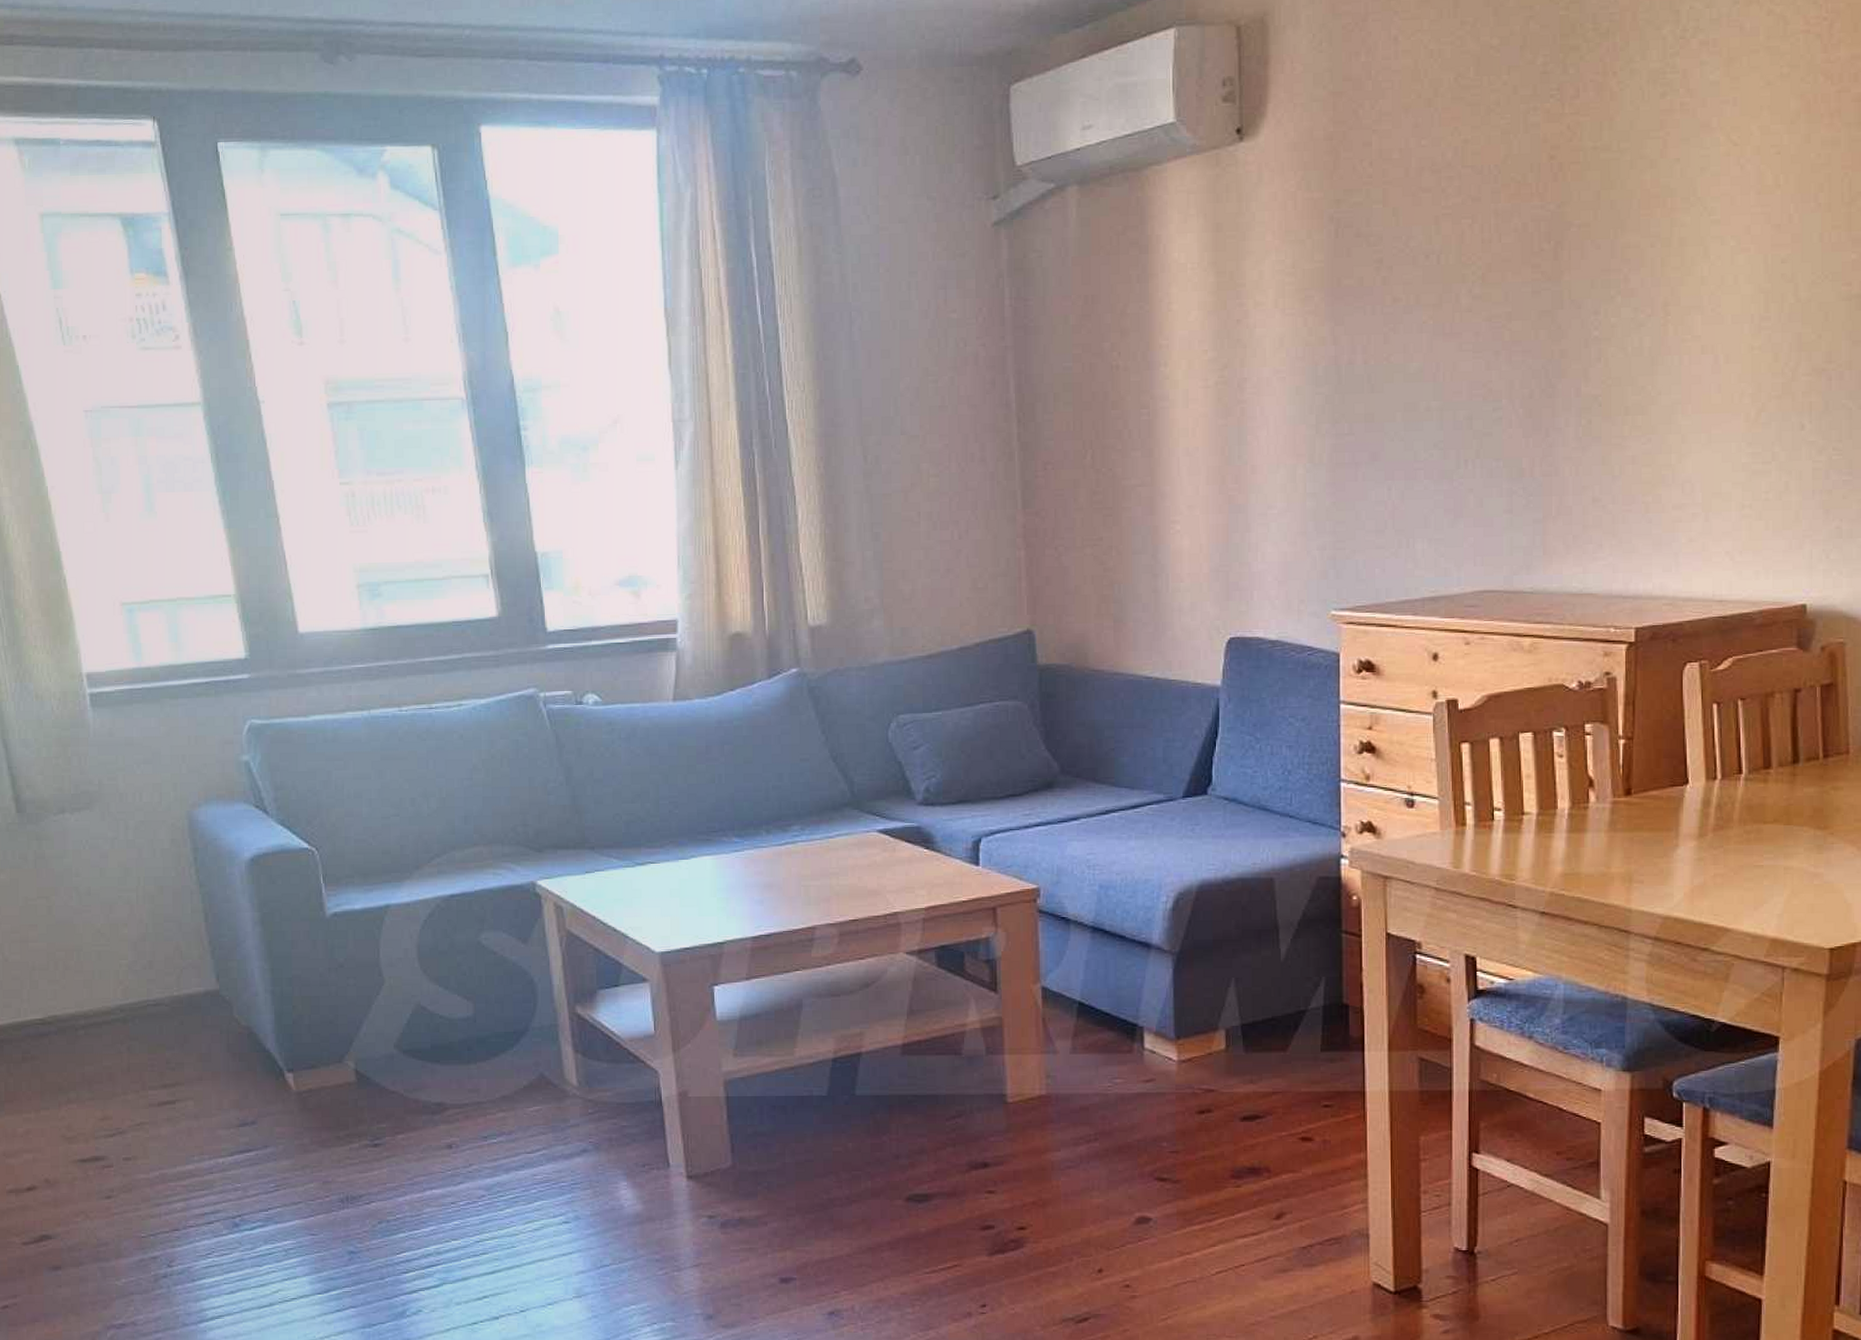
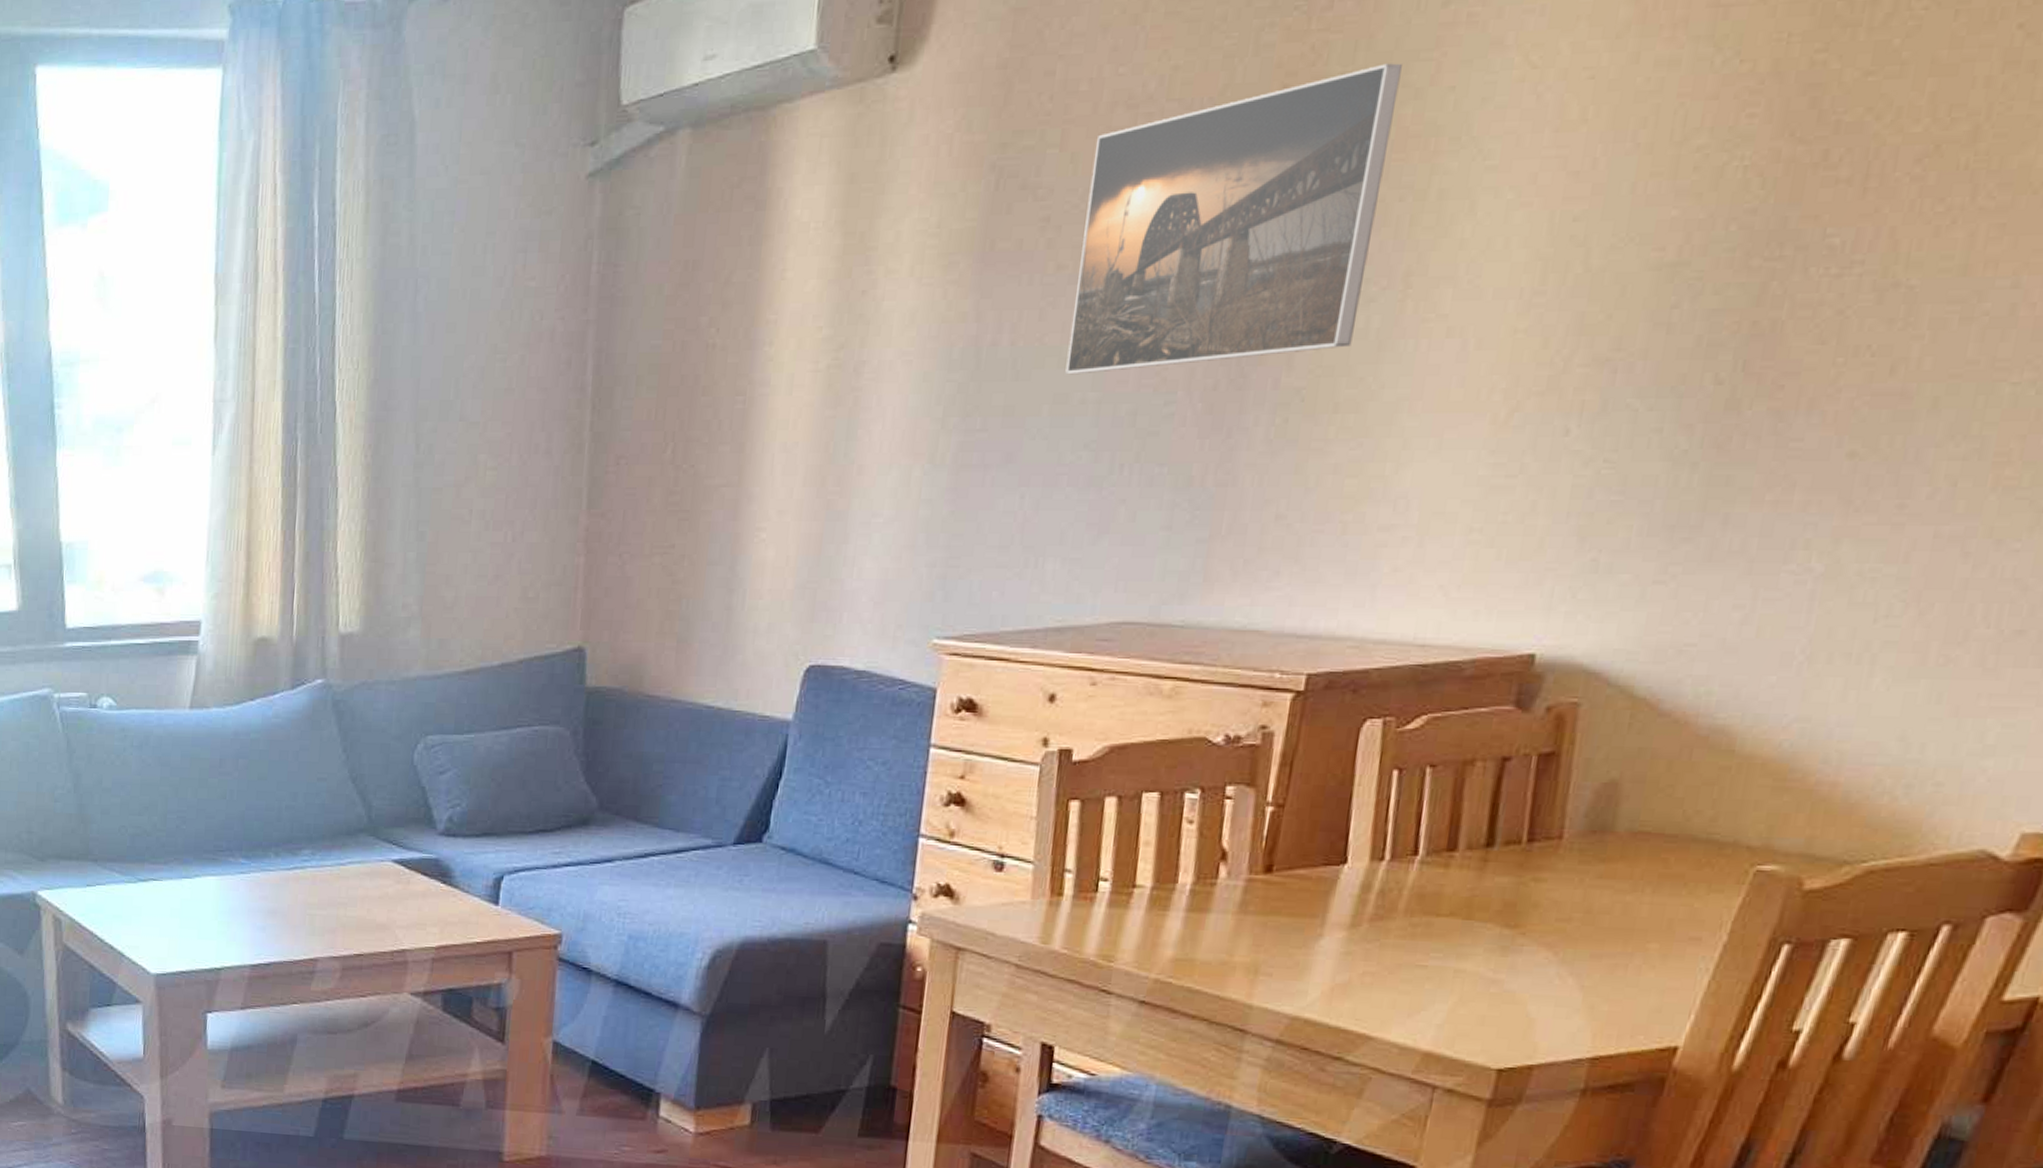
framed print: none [1411,140,1638,387] -> present [1065,63,1402,375]

